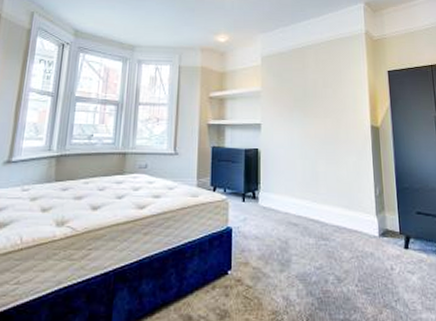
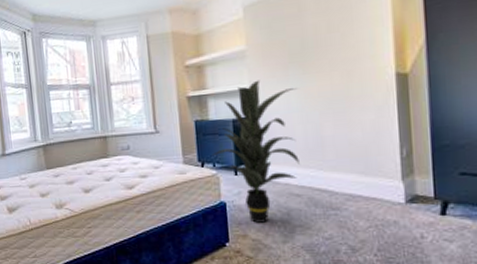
indoor plant: none [225,117,299,250] -> present [213,79,300,223]

